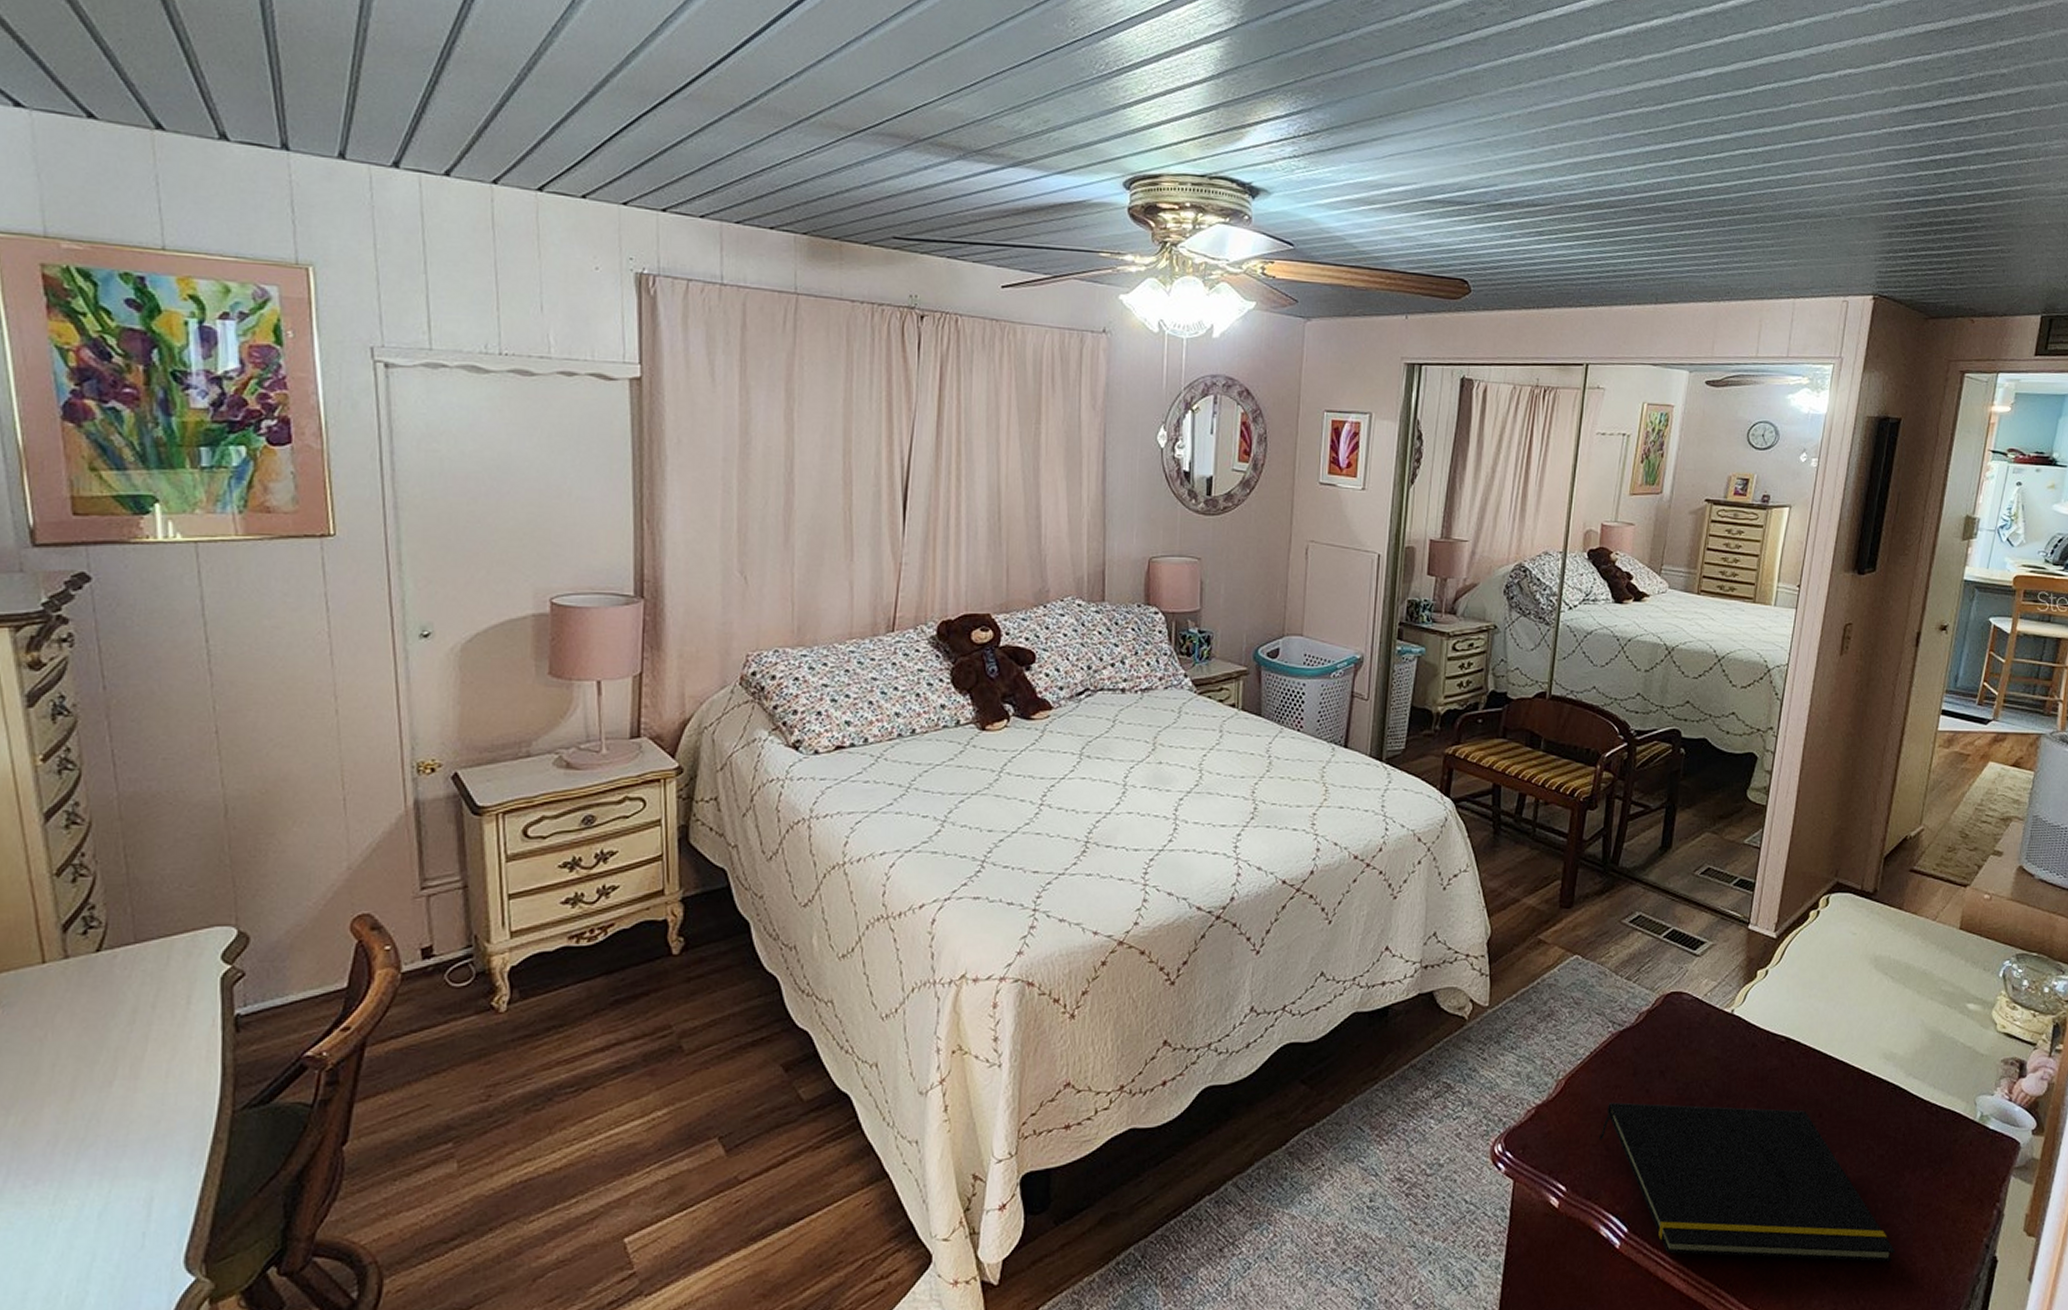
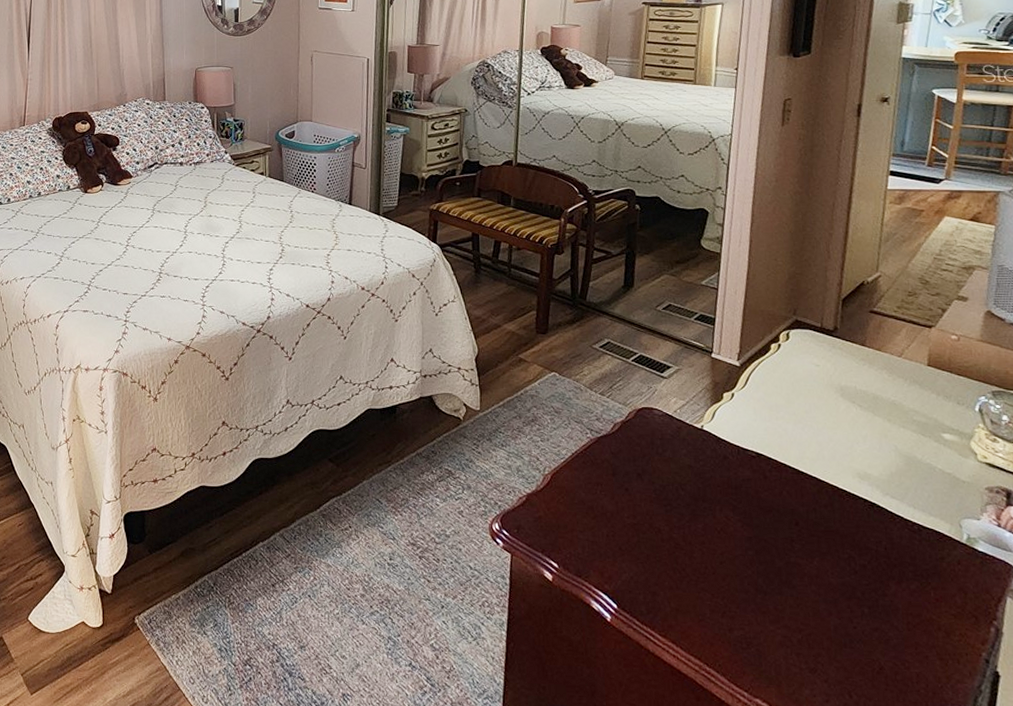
notepad: present [1599,1102,1896,1262] -> none [585,497,887,664]

